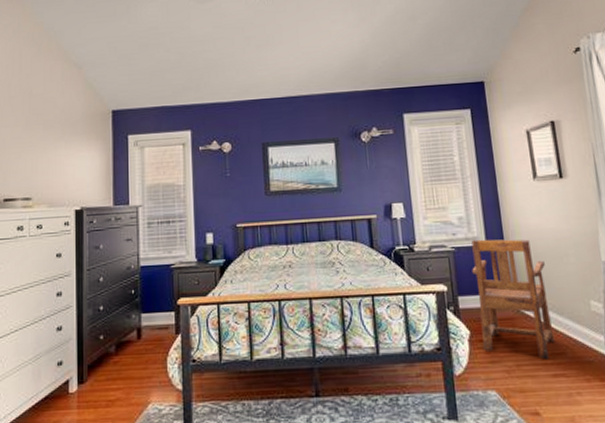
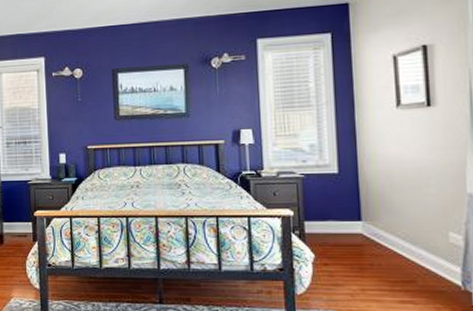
armchair: present [471,239,555,360] -> none [321,167,405,286]

